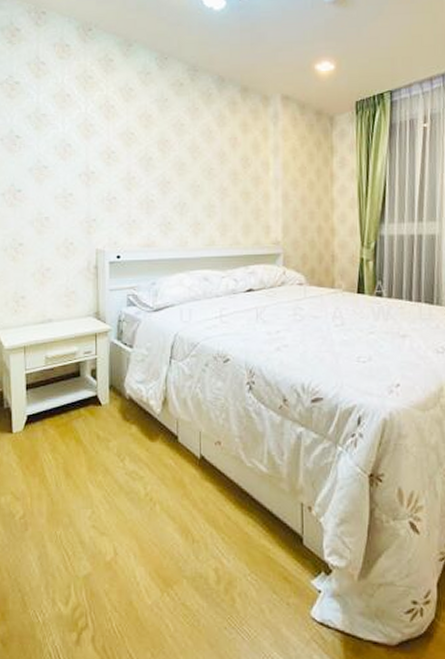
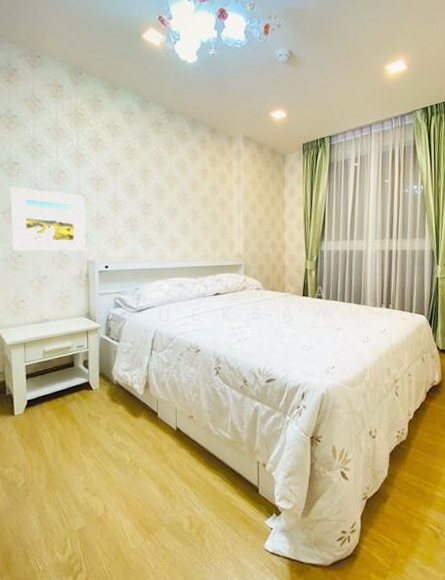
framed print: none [11,163,94,238] -> present [10,186,85,251]

